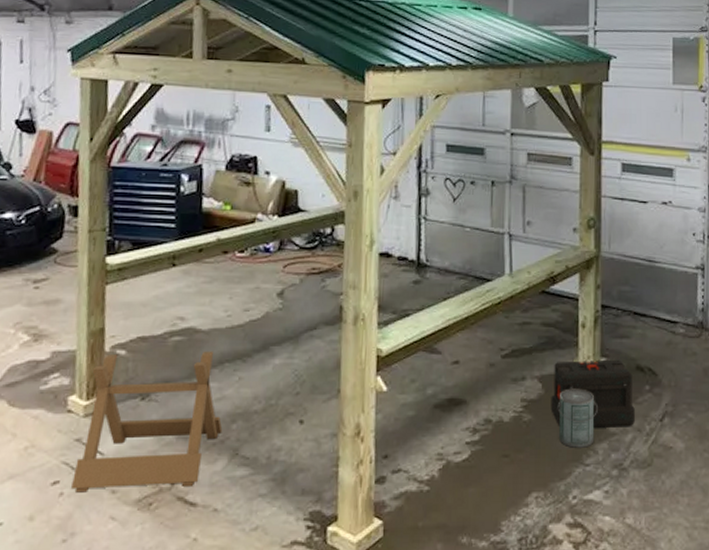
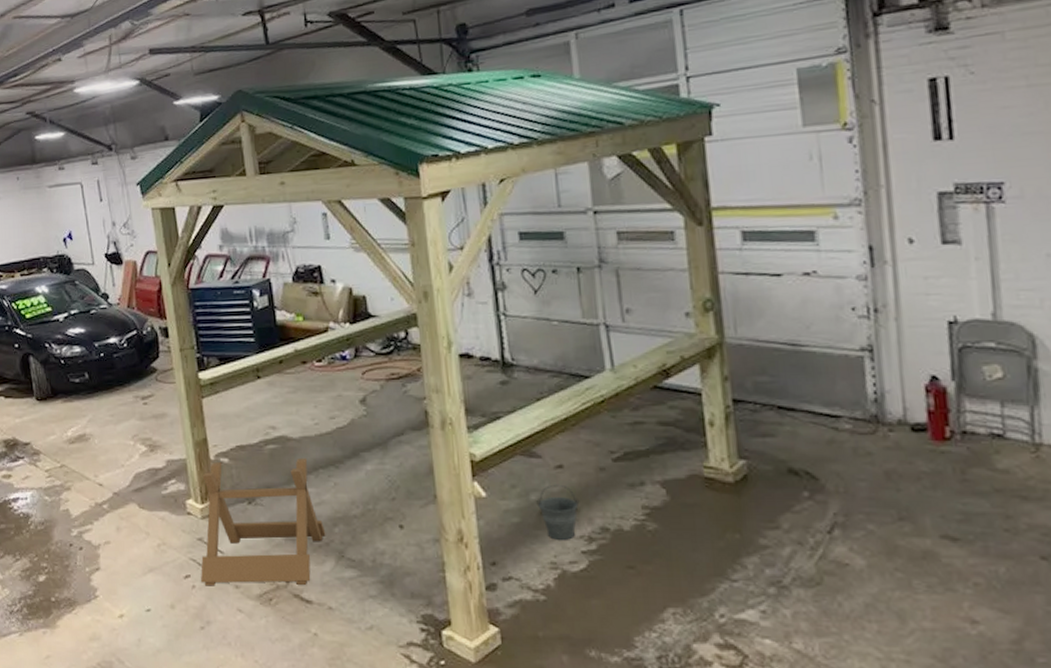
bucket: none [432,379,470,432] -> present [536,484,580,540]
toolbox: present [550,359,635,428] -> none [679,461,793,540]
paint can: present [557,388,598,448] -> none [688,495,741,561]

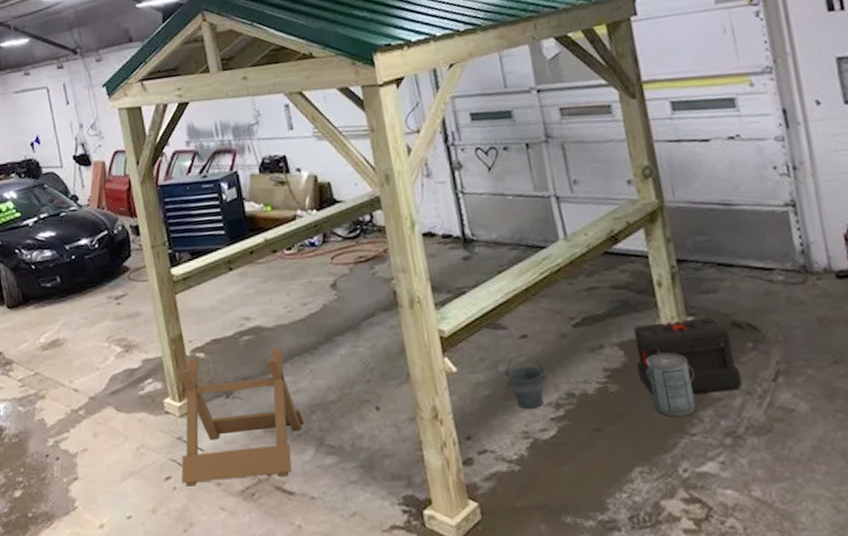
toolbox: none [679,461,793,540] -> present [633,317,742,395]
paint can: none [688,495,741,561] -> present [645,352,697,417]

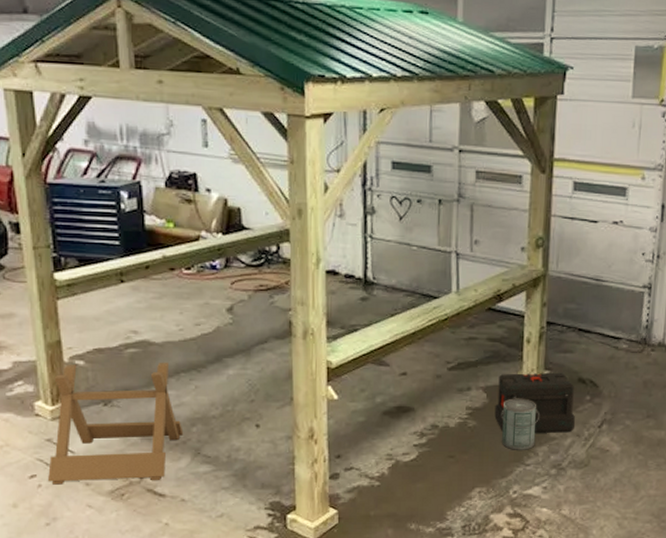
bucket: present [504,353,546,409] -> none [381,389,417,435]

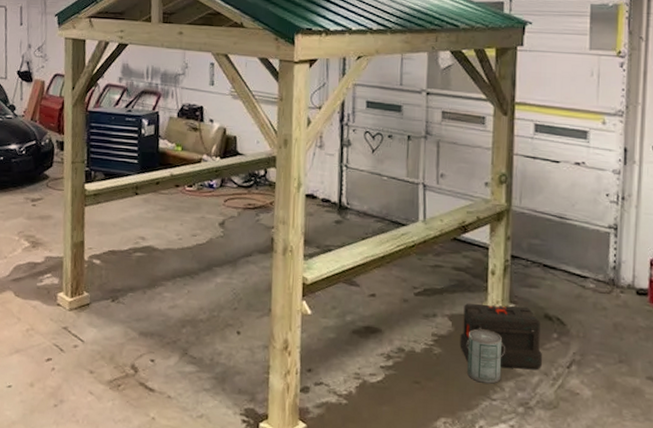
sawhorse: present [48,362,184,485] -> none [60,263,175,375]

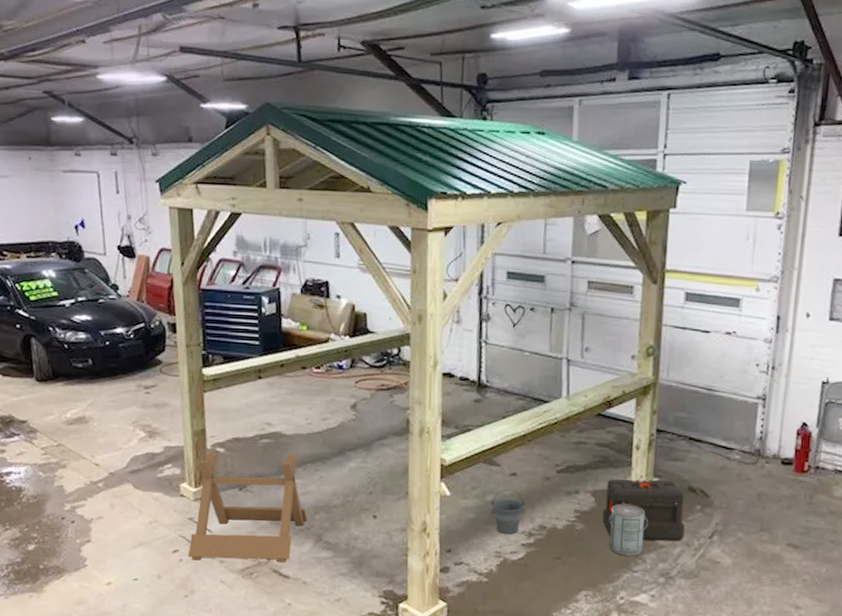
sawhorse: none [60,263,175,375] -> present [188,451,308,562]
bucket: none [350,309,385,356] -> present [491,488,526,534]

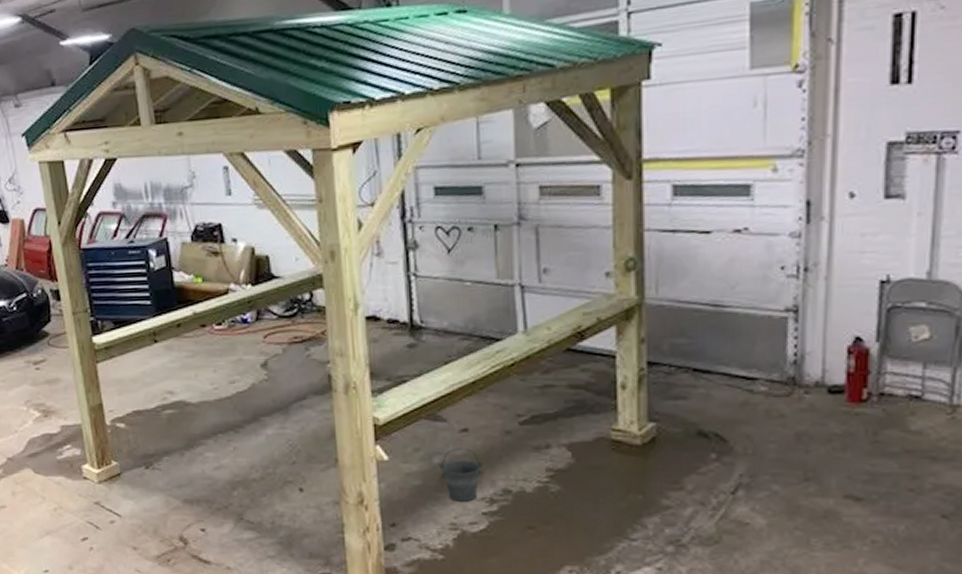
sawhorse: present [188,451,308,562] -> none [98,422,225,548]
toolbox: present [602,479,685,541] -> none [584,424,696,500]
paint can: present [608,503,648,557] -> none [592,457,645,521]

